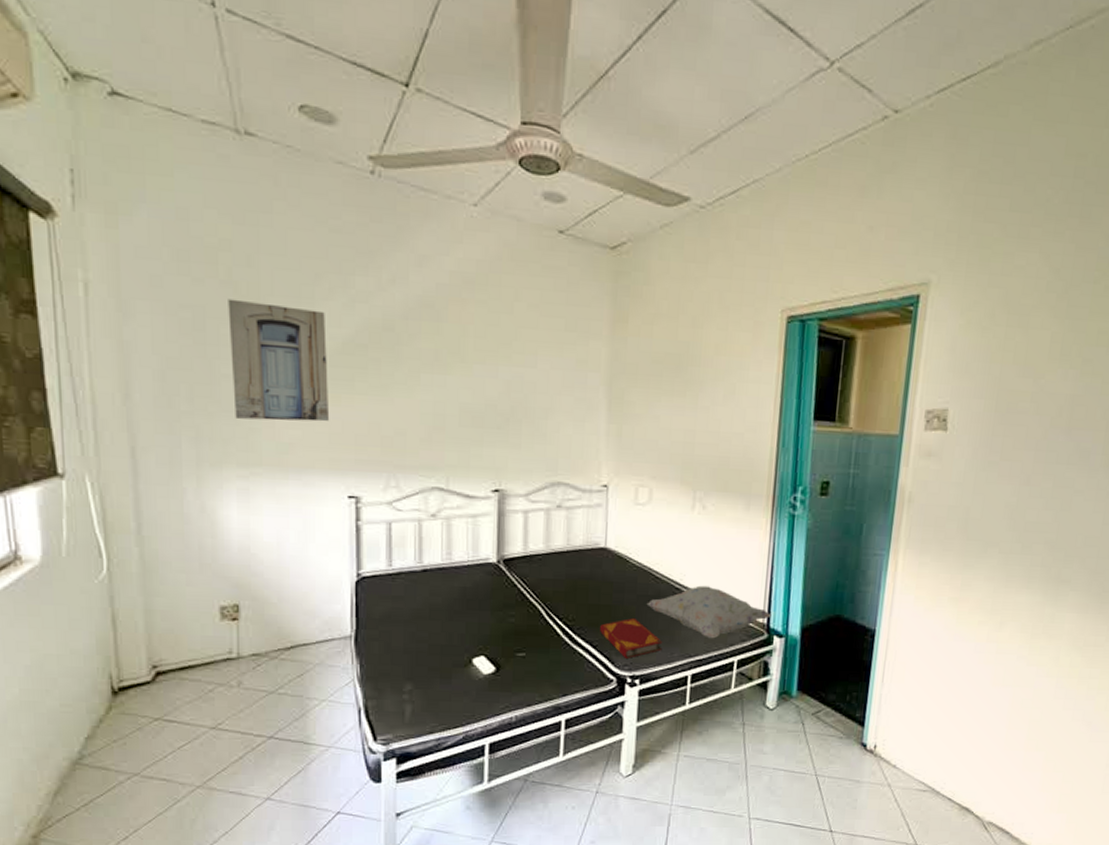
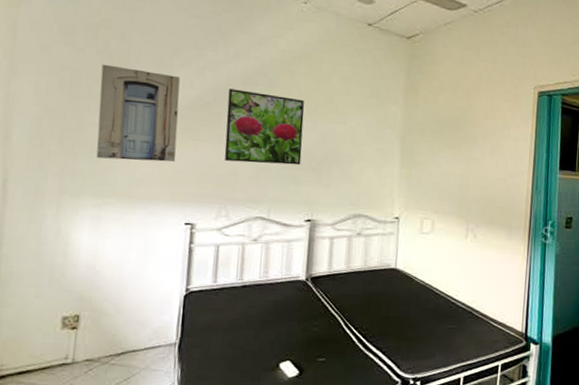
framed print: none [386,325,483,422] -> present [224,89,305,166]
hardback book: present [600,617,663,658] -> none [389,327,441,363]
decorative pillow: present [646,585,772,639] -> none [428,300,529,346]

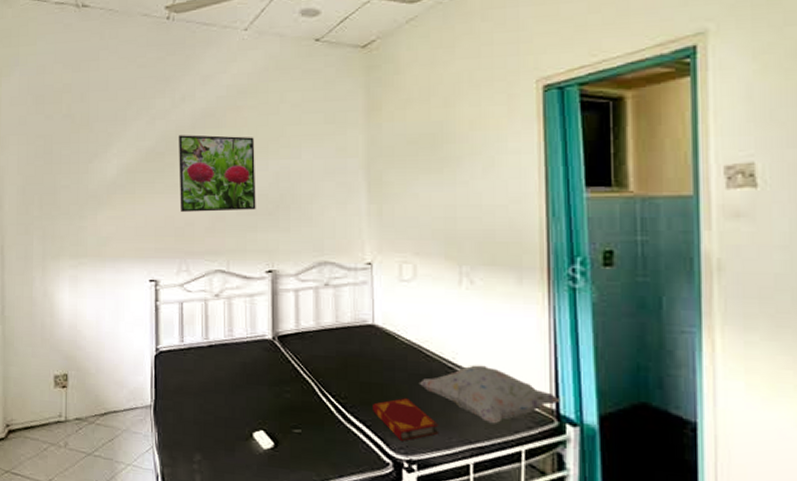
wall art: present [96,64,180,162] -> none [67,127,136,219]
hardback book: none [389,327,441,363] -> present [373,397,439,441]
decorative pillow: none [428,300,529,346] -> present [419,365,560,424]

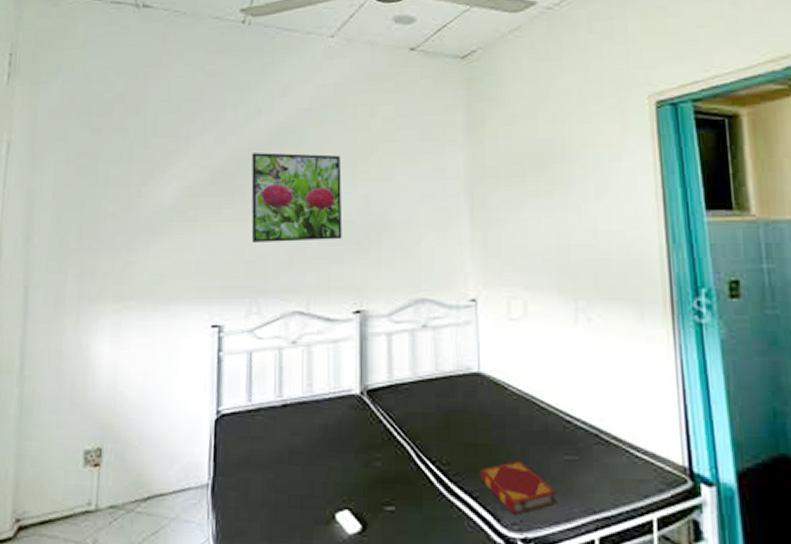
decorative pillow: present [419,365,560,424] -> none [533,417,693,488]

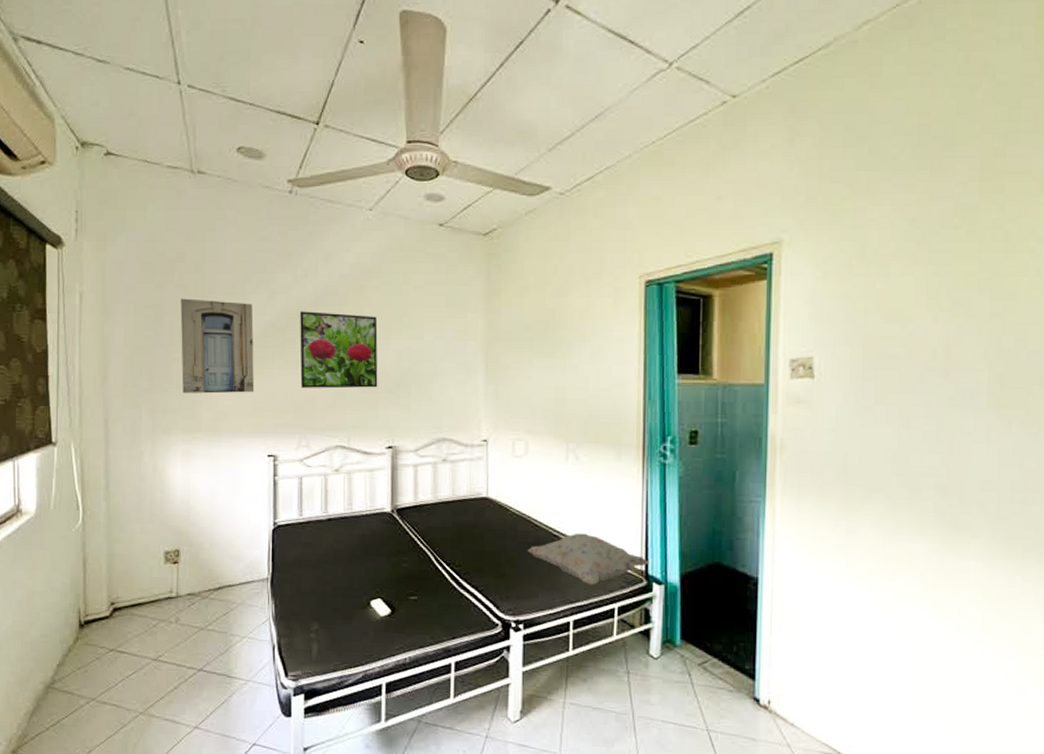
wall art: none [115,143,199,253] -> present [180,298,255,394]
hardback book: present [480,459,558,515] -> none [485,563,544,603]
decorative pillow: none [533,417,693,488] -> present [527,533,649,585]

